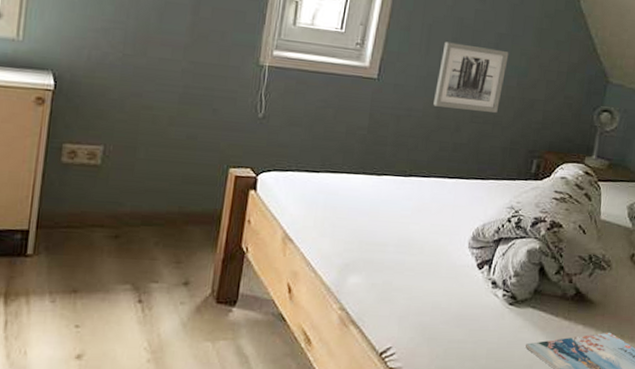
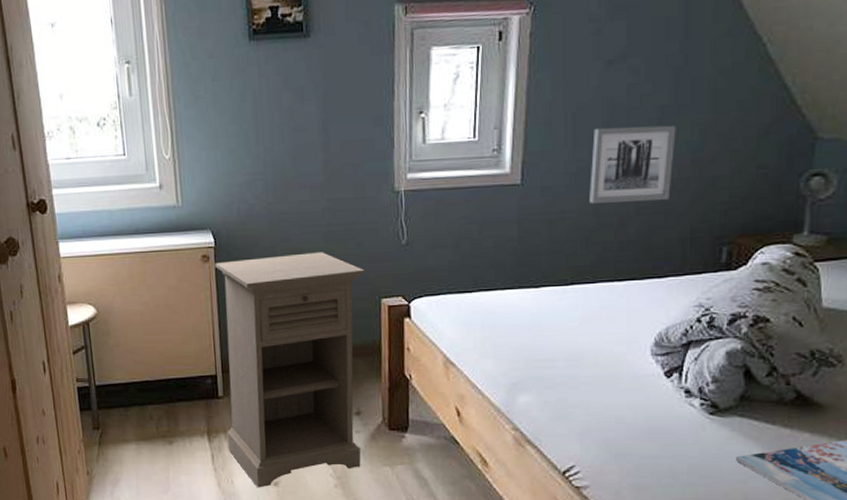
nightstand: none [27,107,217,361] -> present [215,252,365,488]

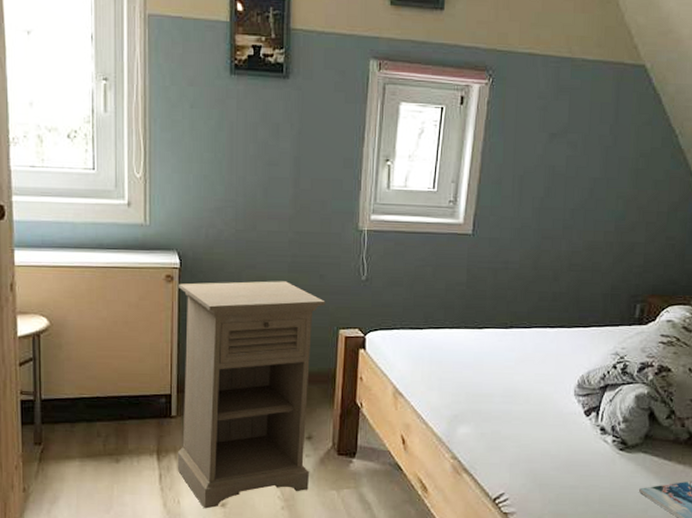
wall art: present [589,125,676,204] -> none [530,191,605,259]

